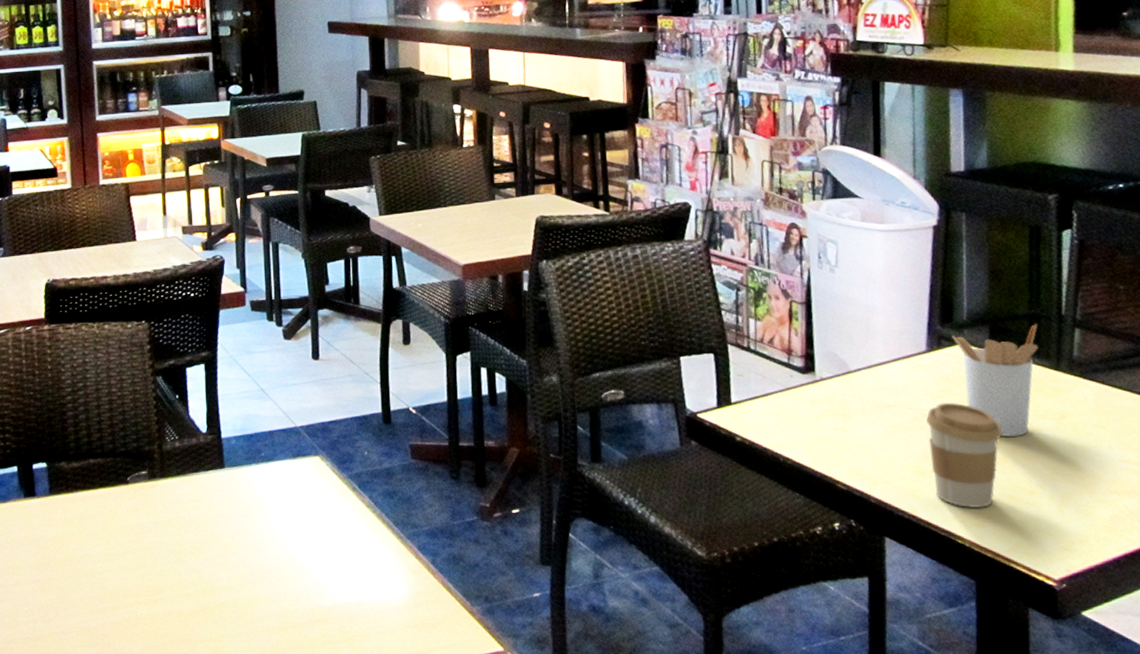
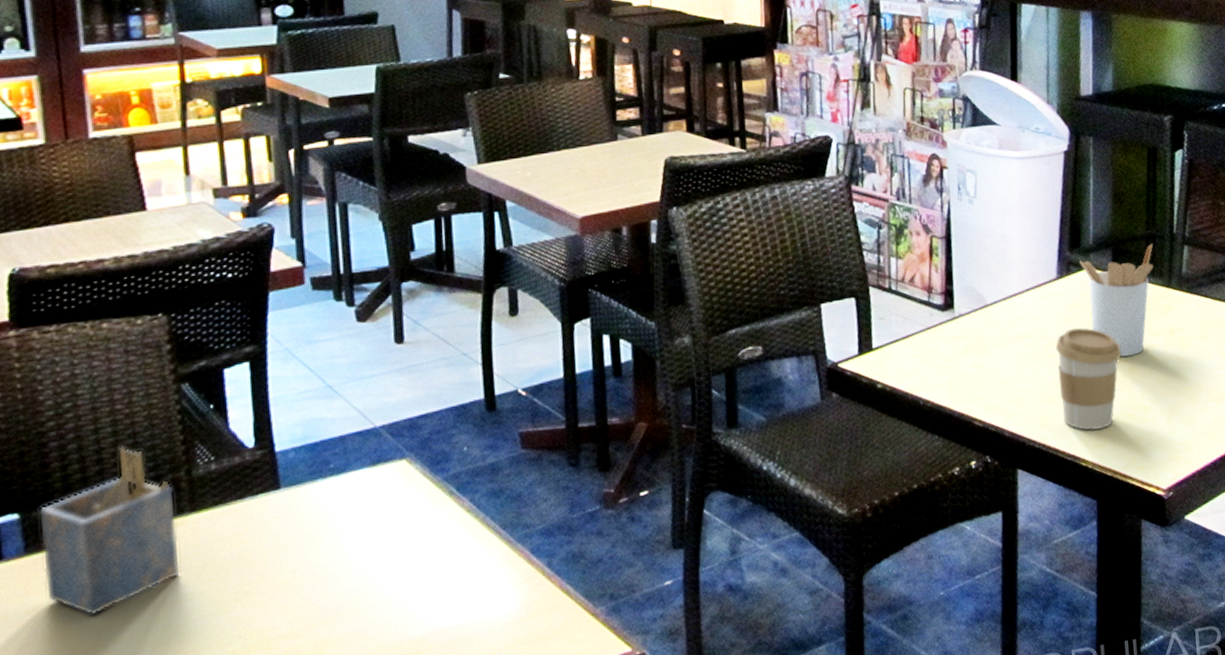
napkin holder: none [60,420,152,549] -> present [39,446,180,616]

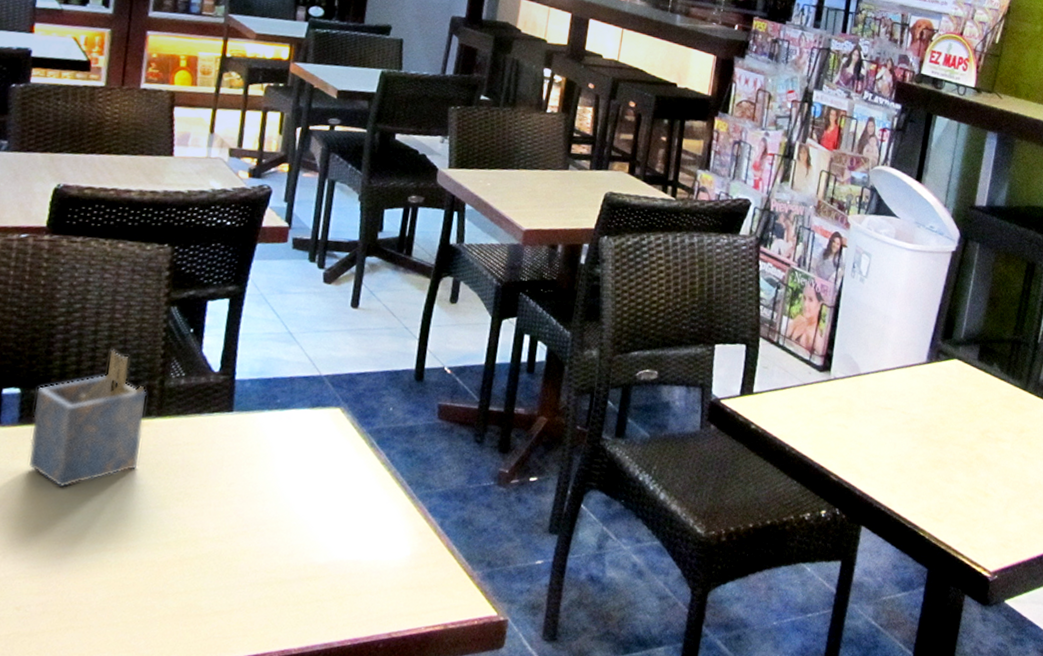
coffee cup: present [1056,327,1122,431] -> none [910,410,973,506]
utensil holder: present [1079,244,1153,357] -> none [949,348,1017,445]

